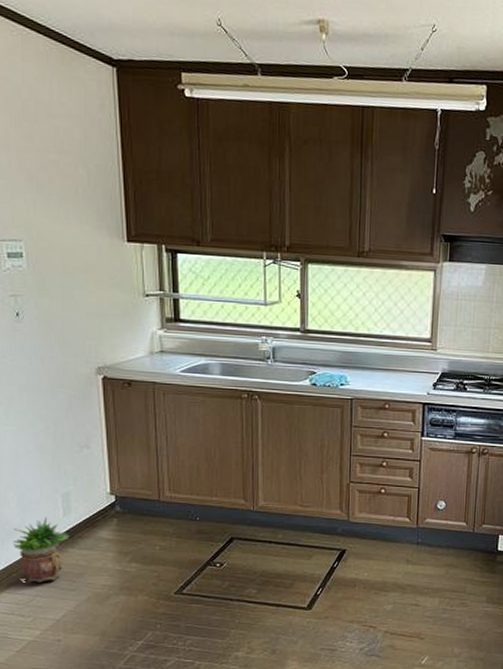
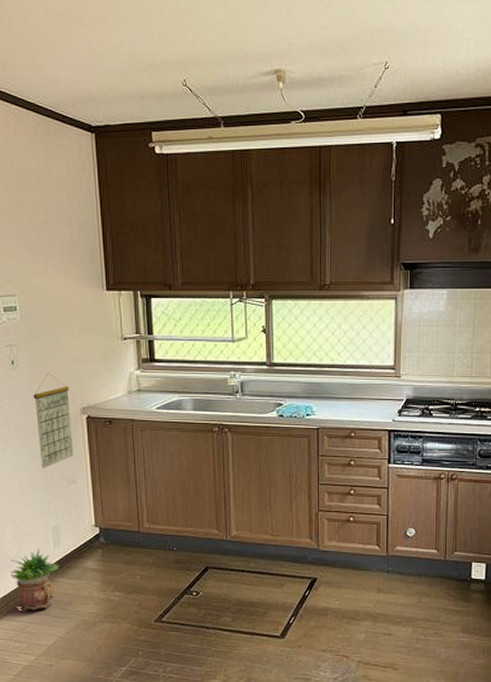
calendar: none [41,328,88,432] -> present [33,373,74,469]

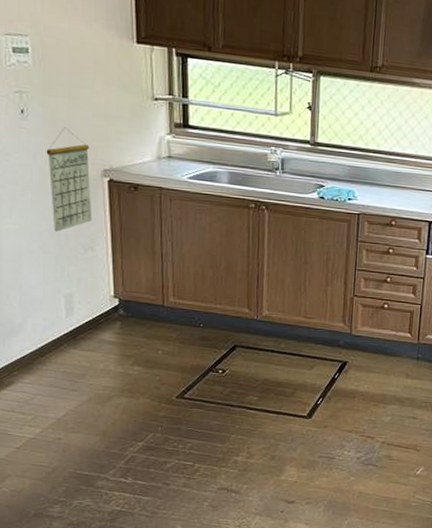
potted plant: present [10,548,60,610] -> none [15,317,72,382]

